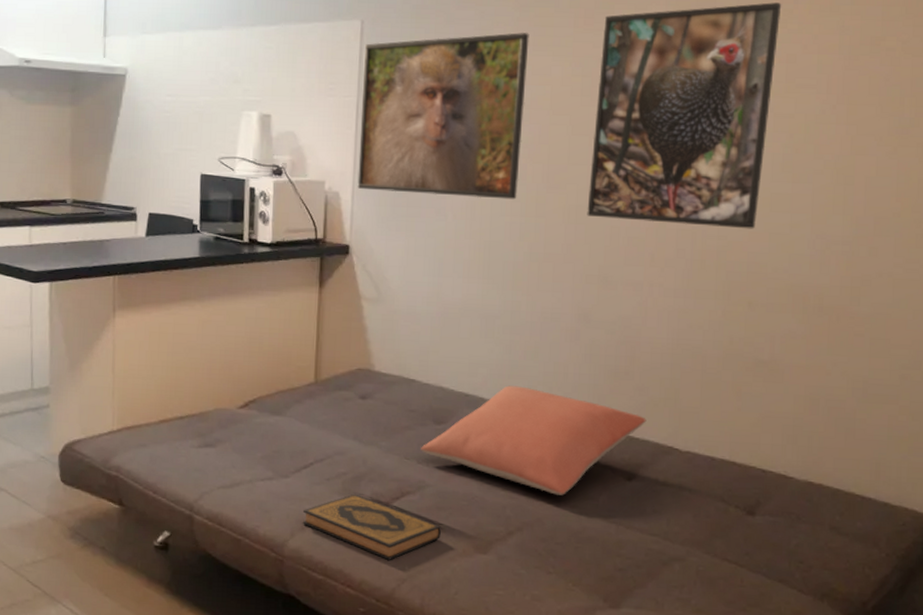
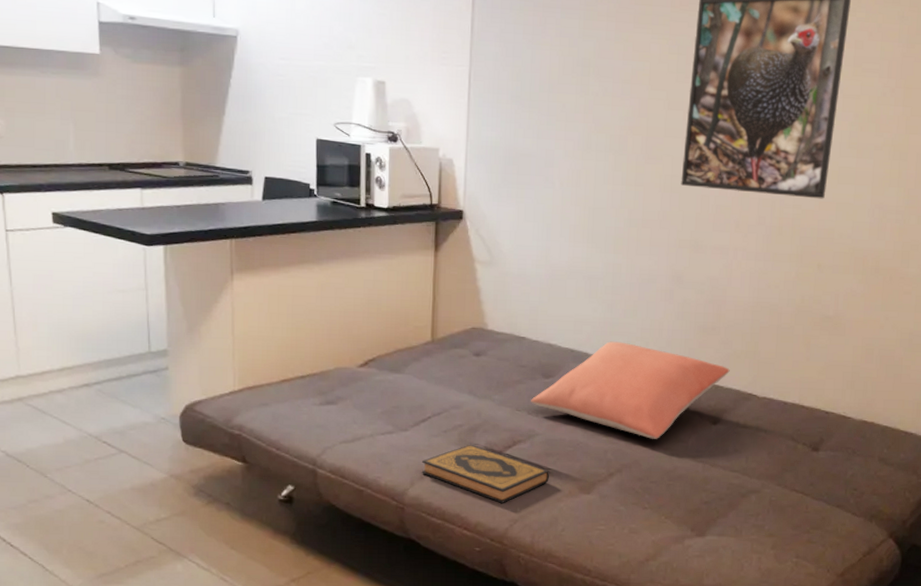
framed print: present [357,33,530,200] -> none [470,10,631,169]

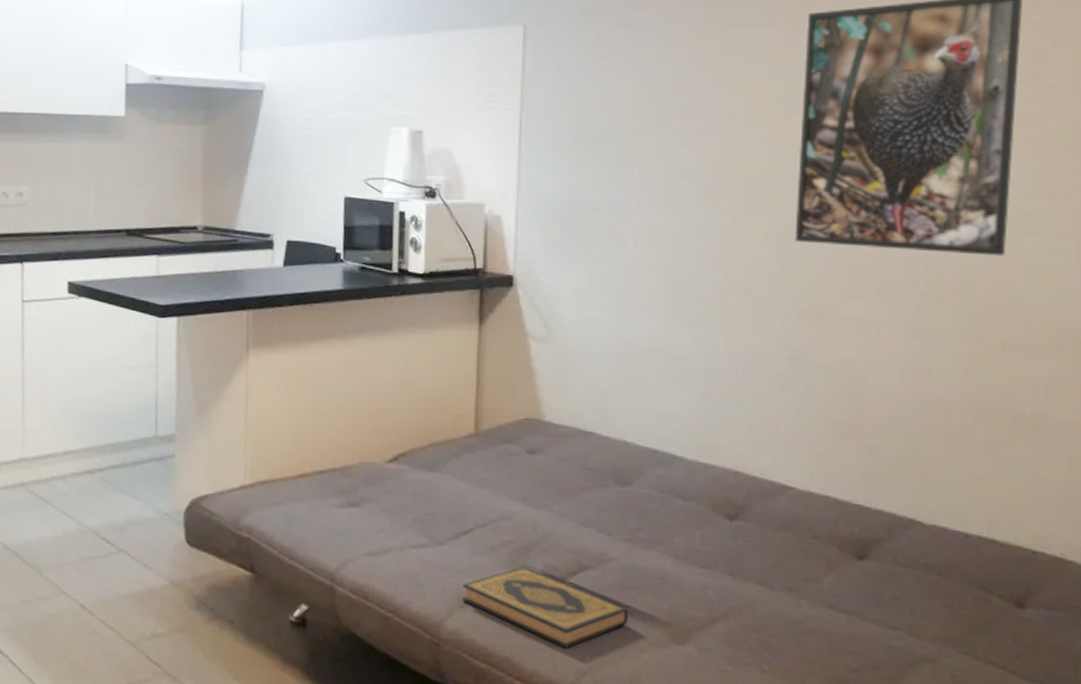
pillow: present [530,341,730,439] -> none [600,441,879,576]

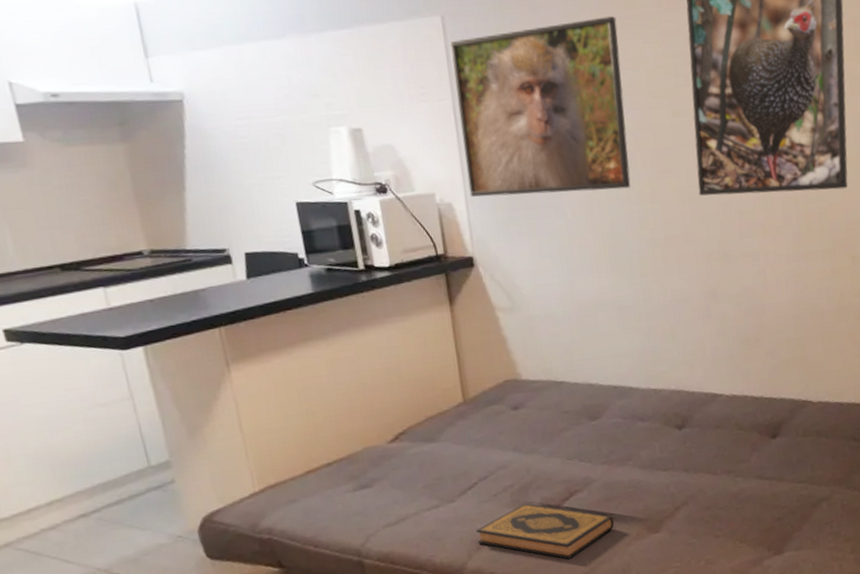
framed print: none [522,34,719,223] -> present [450,16,631,197]

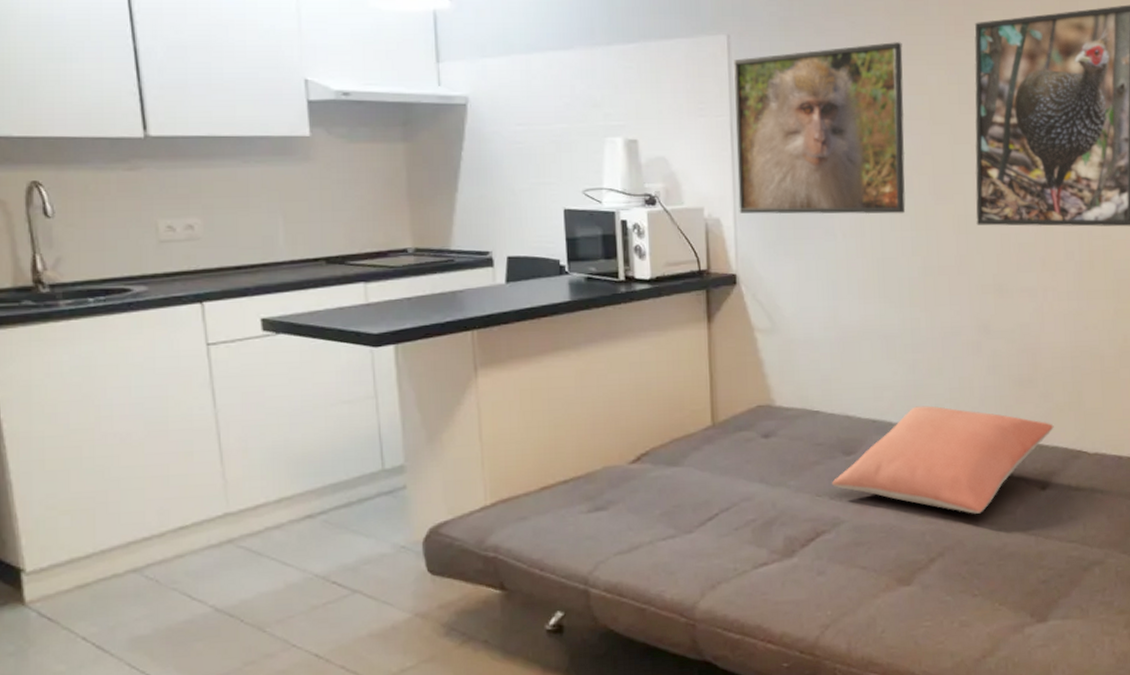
hardback book: present [476,503,614,559] -> none [713,540,861,607]
pillow: none [580,369,781,465] -> present [831,405,1054,514]

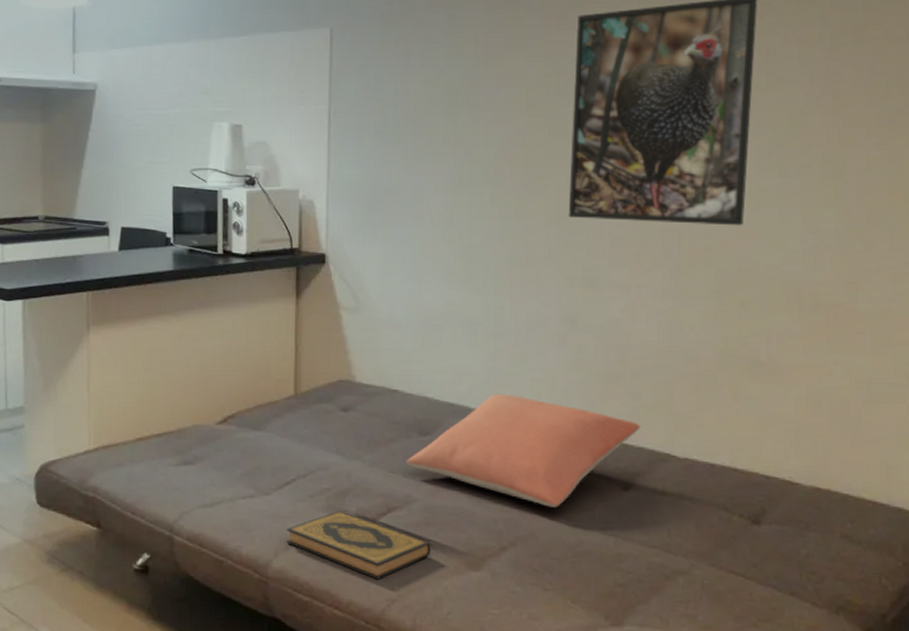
hardback book: none [713,540,861,607] -> present [287,510,430,579]
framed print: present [734,42,906,215] -> none [332,35,501,203]

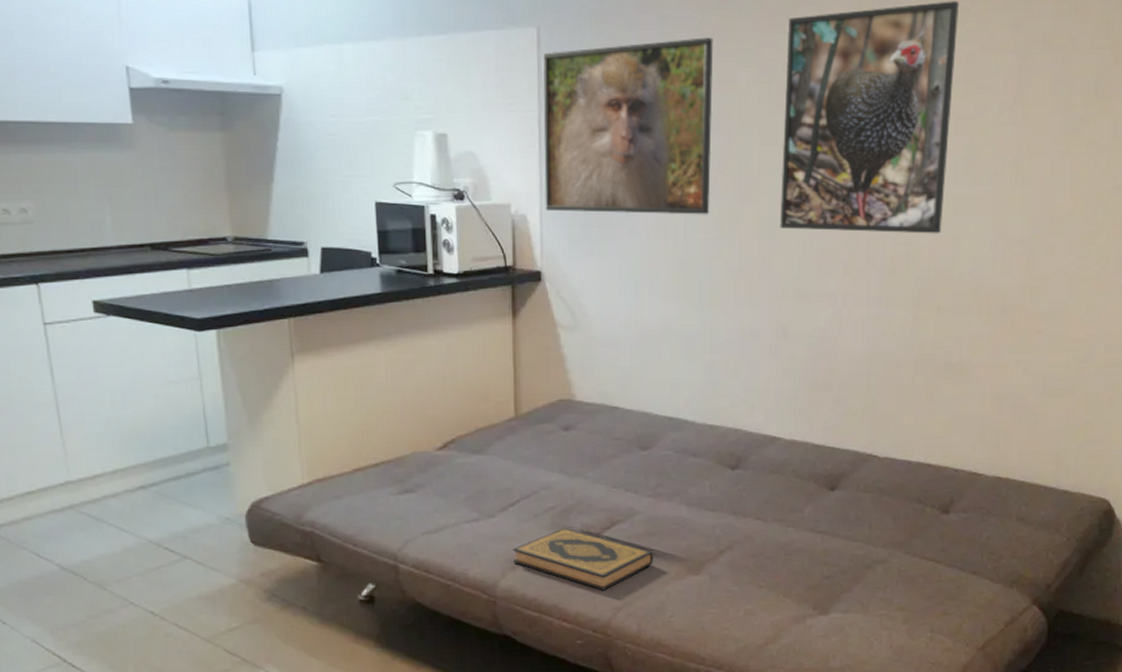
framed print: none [332,35,501,203] -> present [543,37,714,215]
pillow: present [405,394,641,507] -> none [627,405,846,511]

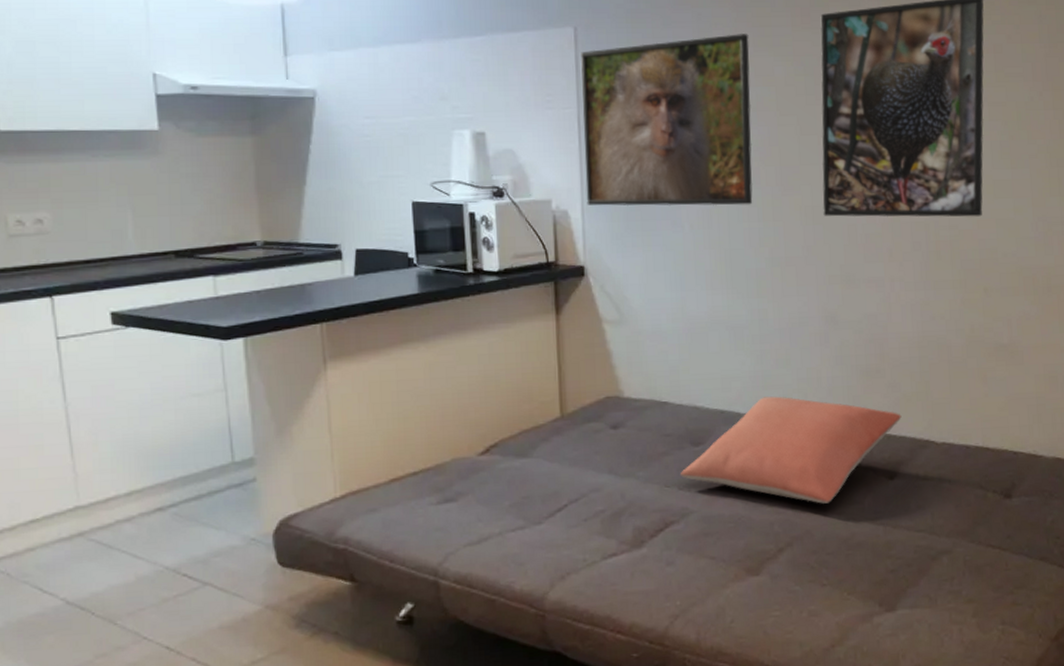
hardback book: present [513,527,653,590] -> none [562,531,710,597]
pillow: none [627,405,846,511] -> present [679,396,902,504]

